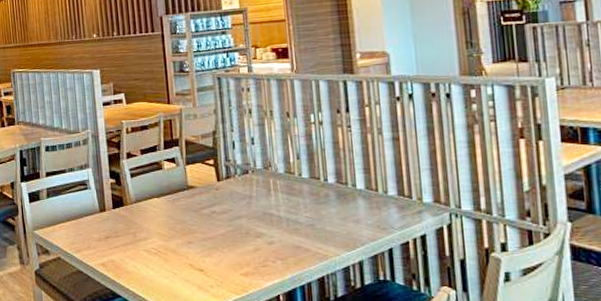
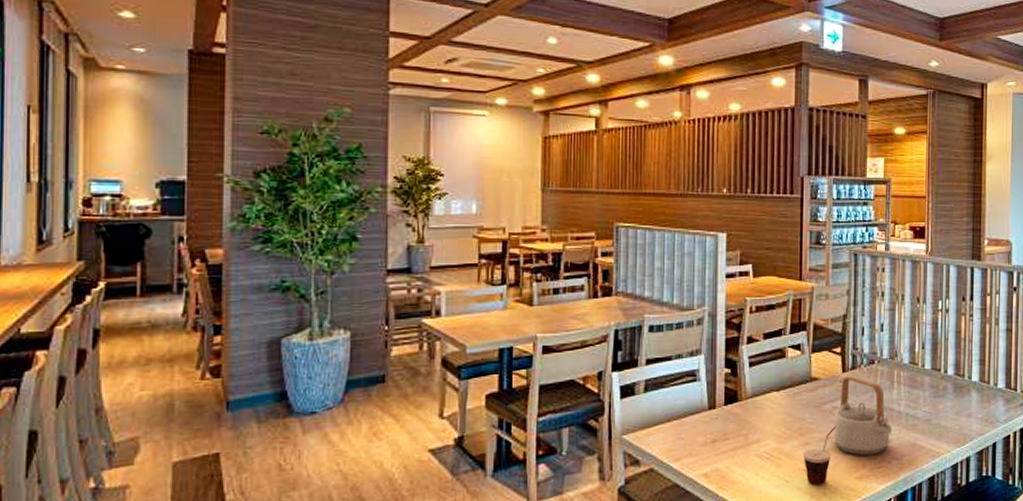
cup: none [187,227,217,279] -> present [802,425,836,485]
teapot: none [214,184,274,255] -> present [833,376,893,456]

